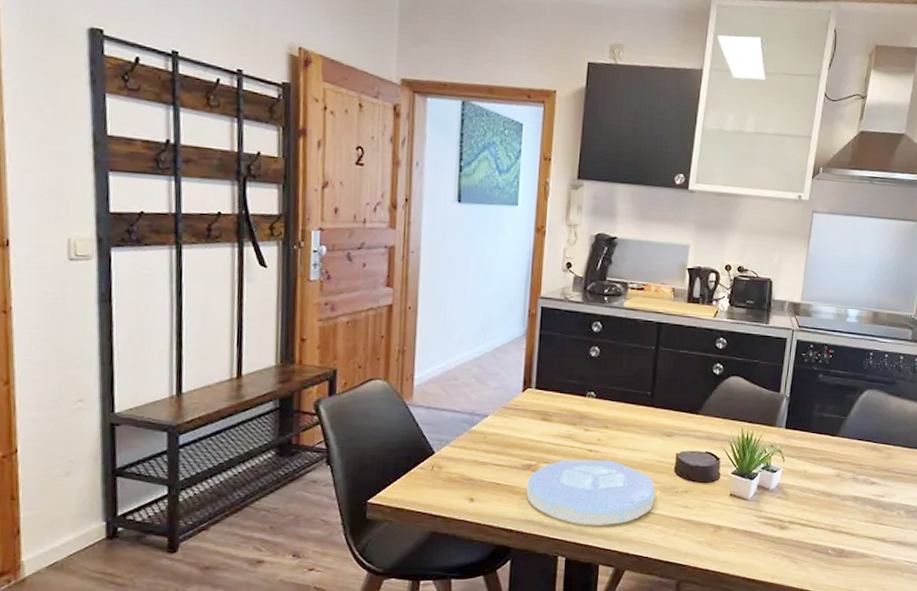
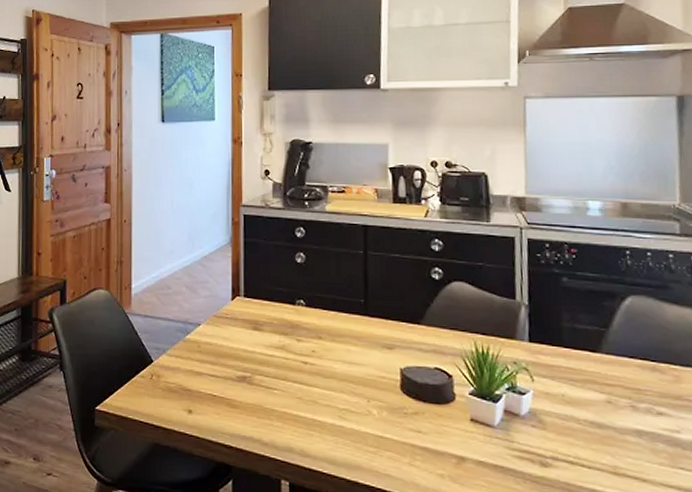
plate: present [526,460,655,525] -> none [243,372,382,448]

